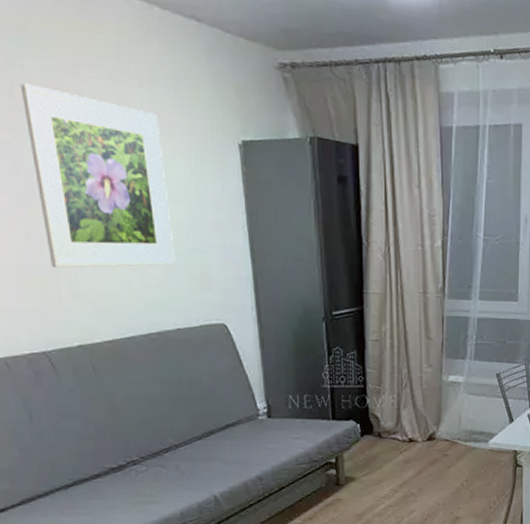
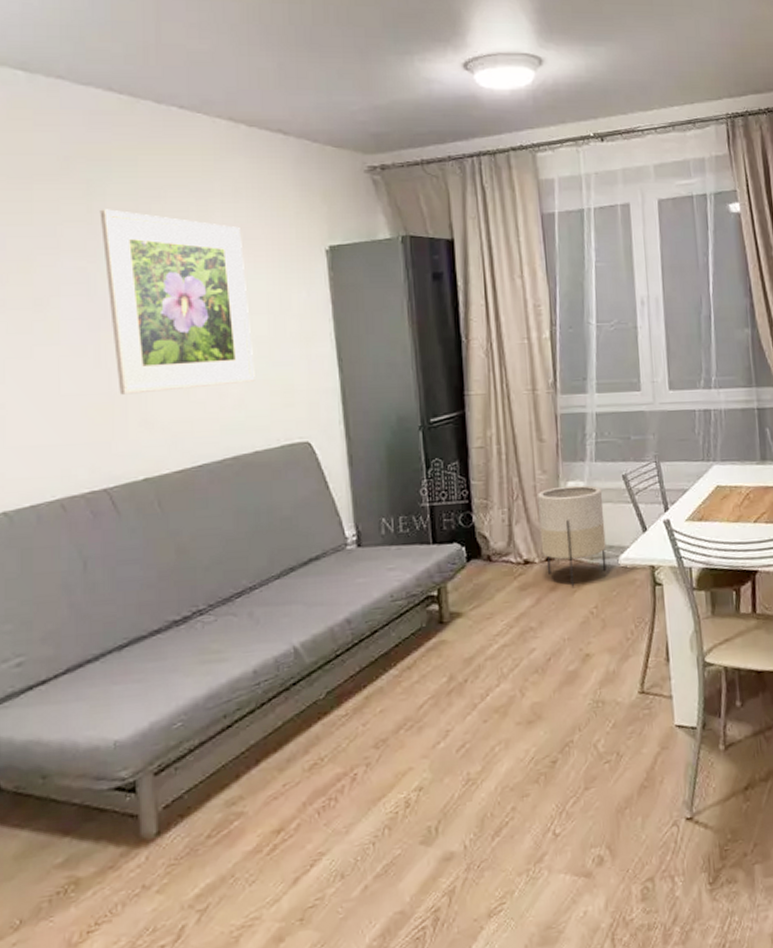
planter: none [423,379,478,463] -> present [538,485,607,587]

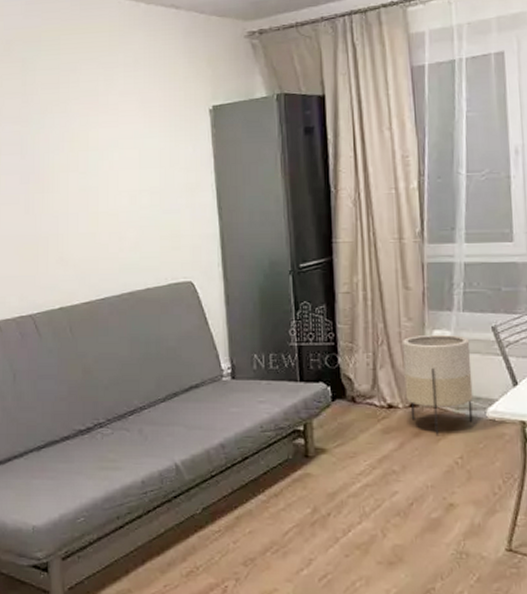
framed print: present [99,209,255,395] -> none [31,82,148,237]

